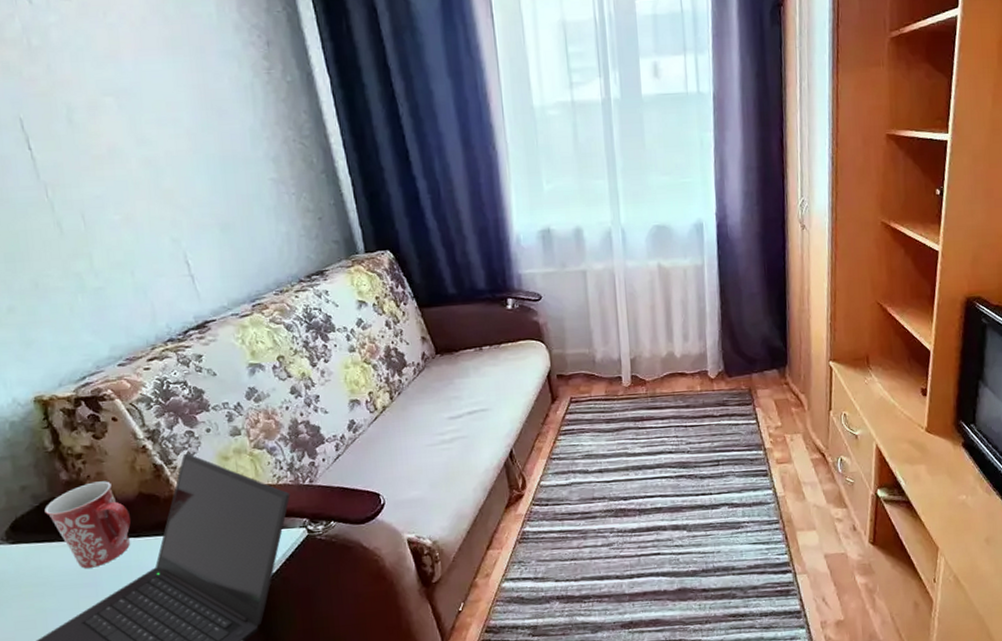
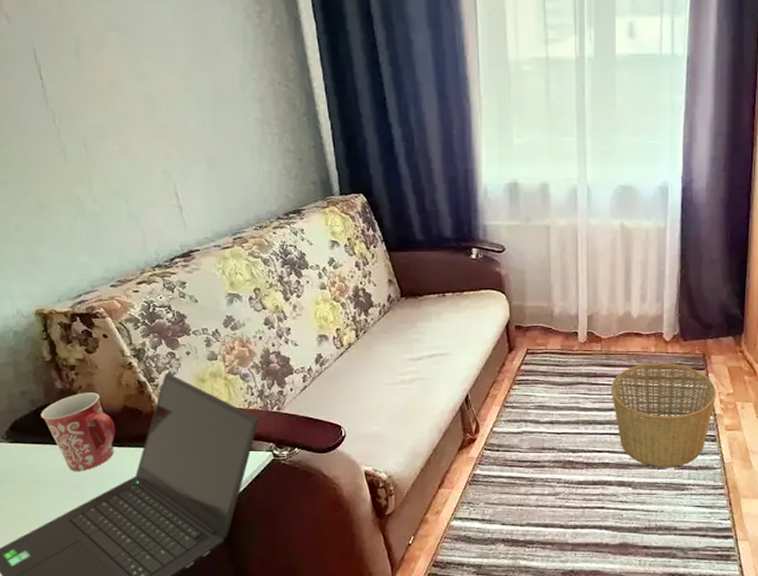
basket: none [658,400,765,508] -> present [610,362,716,467]

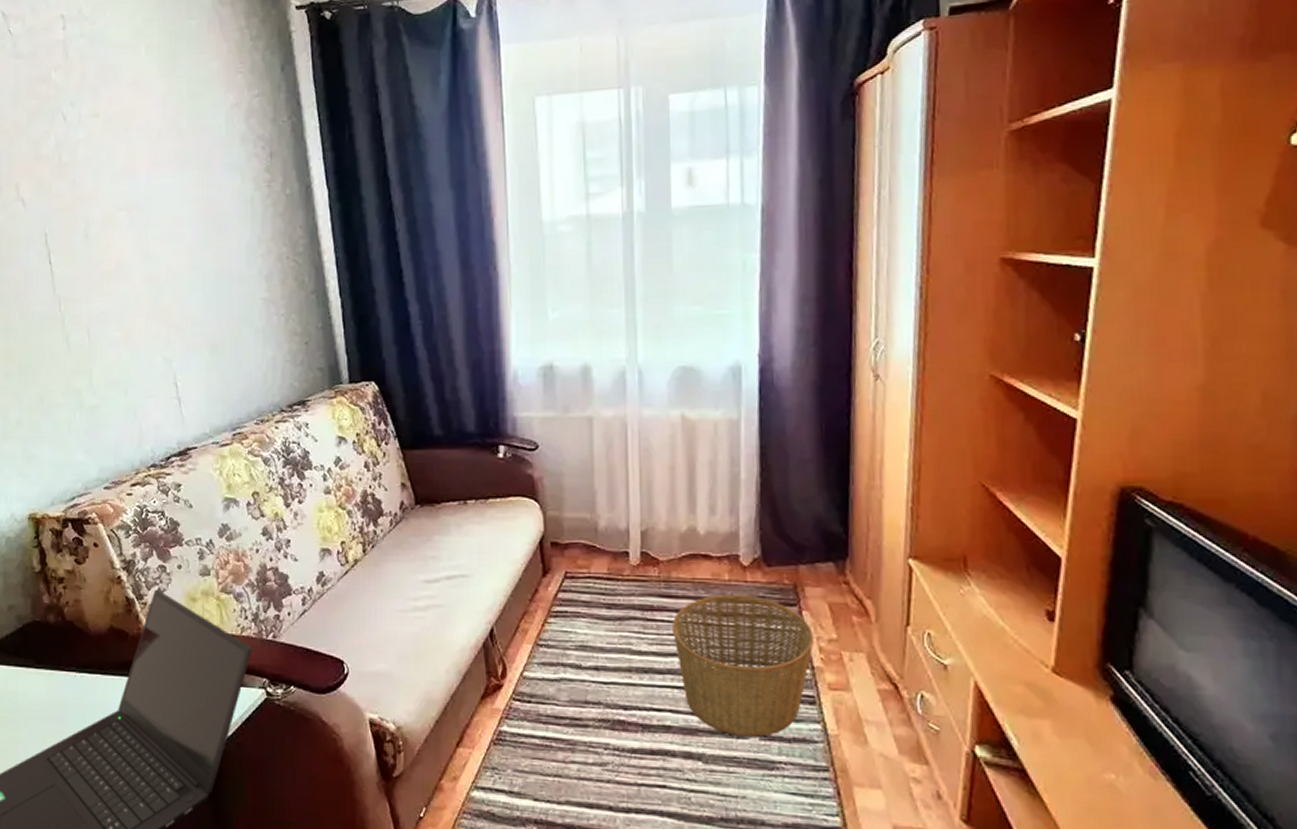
mug: present [40,392,116,471] -> none [26,609,101,701]

